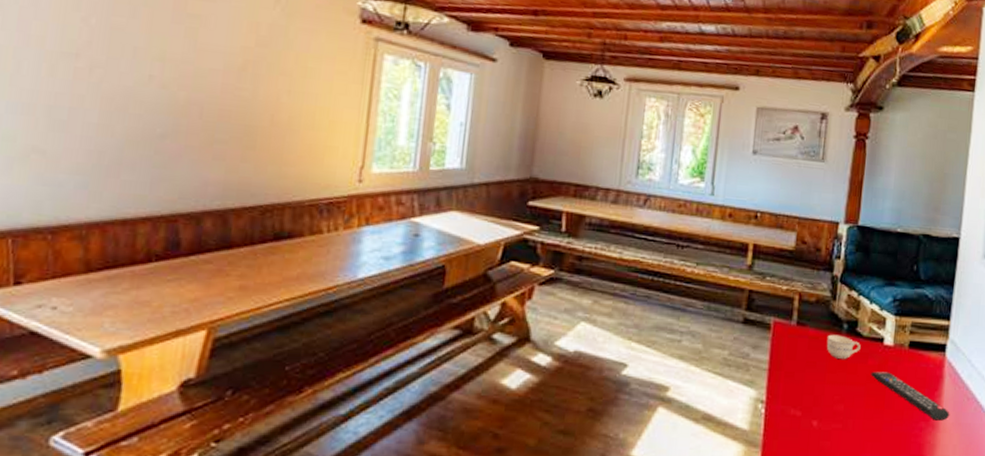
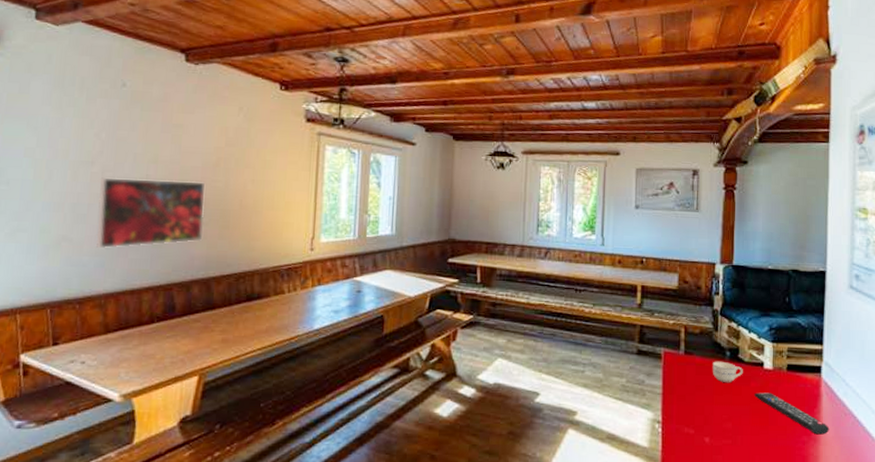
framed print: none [77,75,226,167] -> present [95,177,205,249]

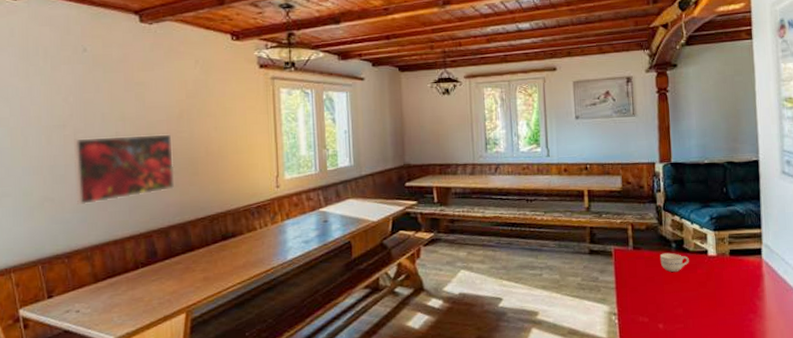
remote control: present [754,392,830,435] -> none [701,277,774,312]

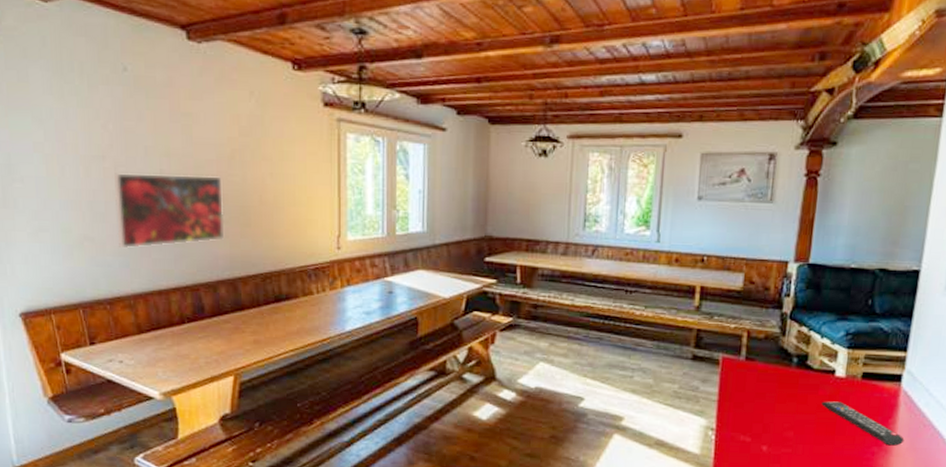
cup: present [660,252,689,273] -> none [775,368,811,391]
remote control: none [701,277,774,312] -> present [821,401,905,446]

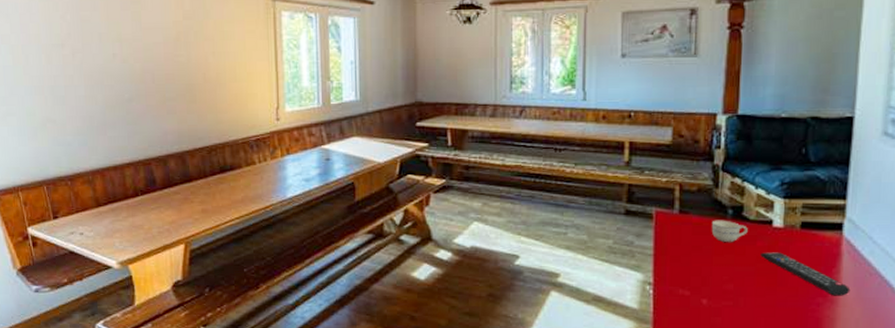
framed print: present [114,173,225,249] -> none [72,58,172,128]
cup: none [775,368,811,391] -> present [711,220,748,243]

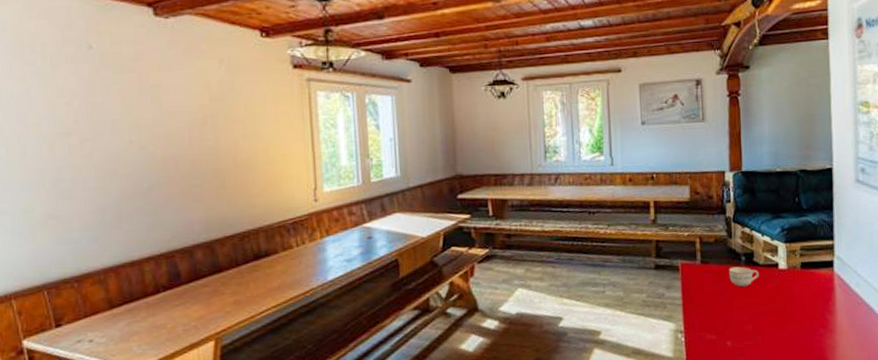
remote control: present [760,252,851,296] -> none [771,291,845,326]

